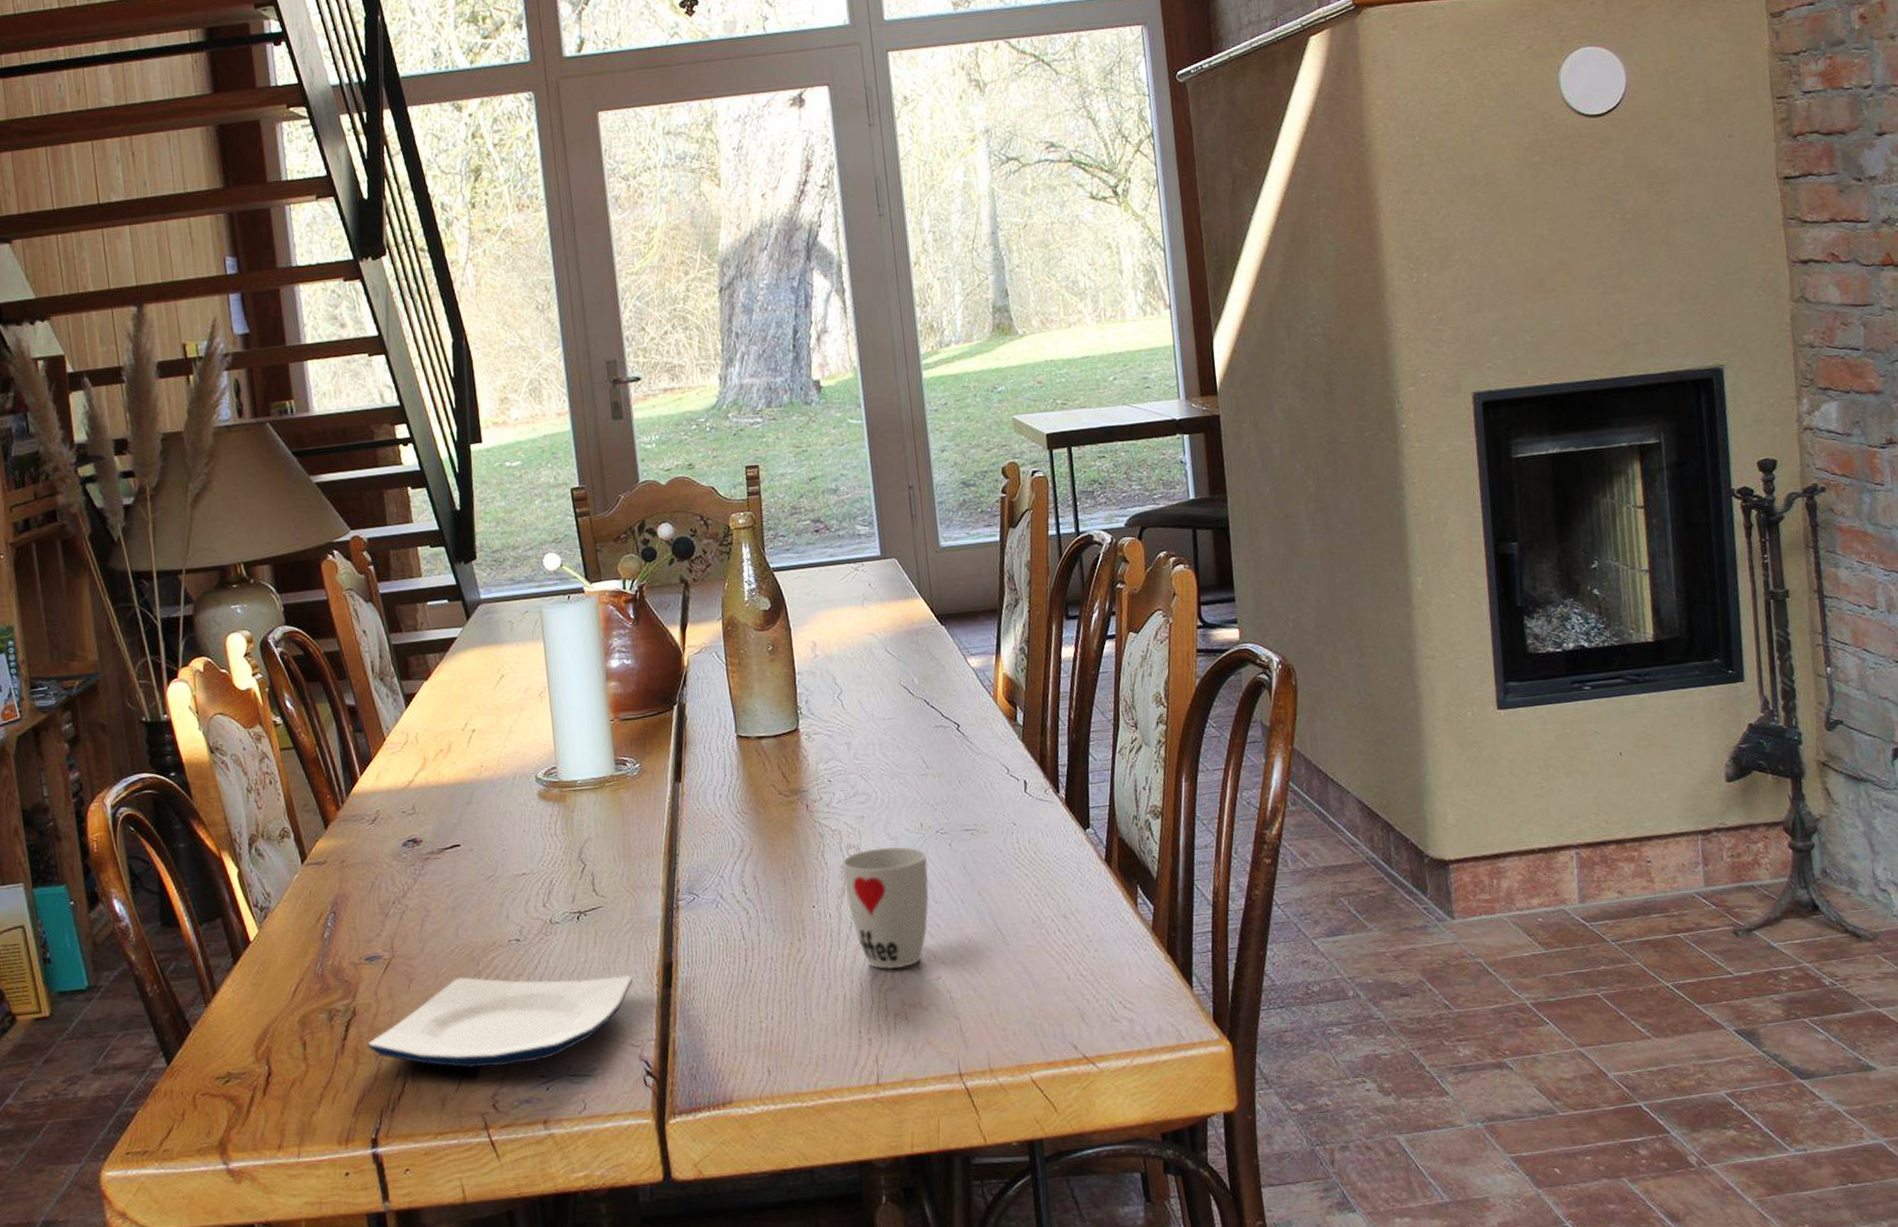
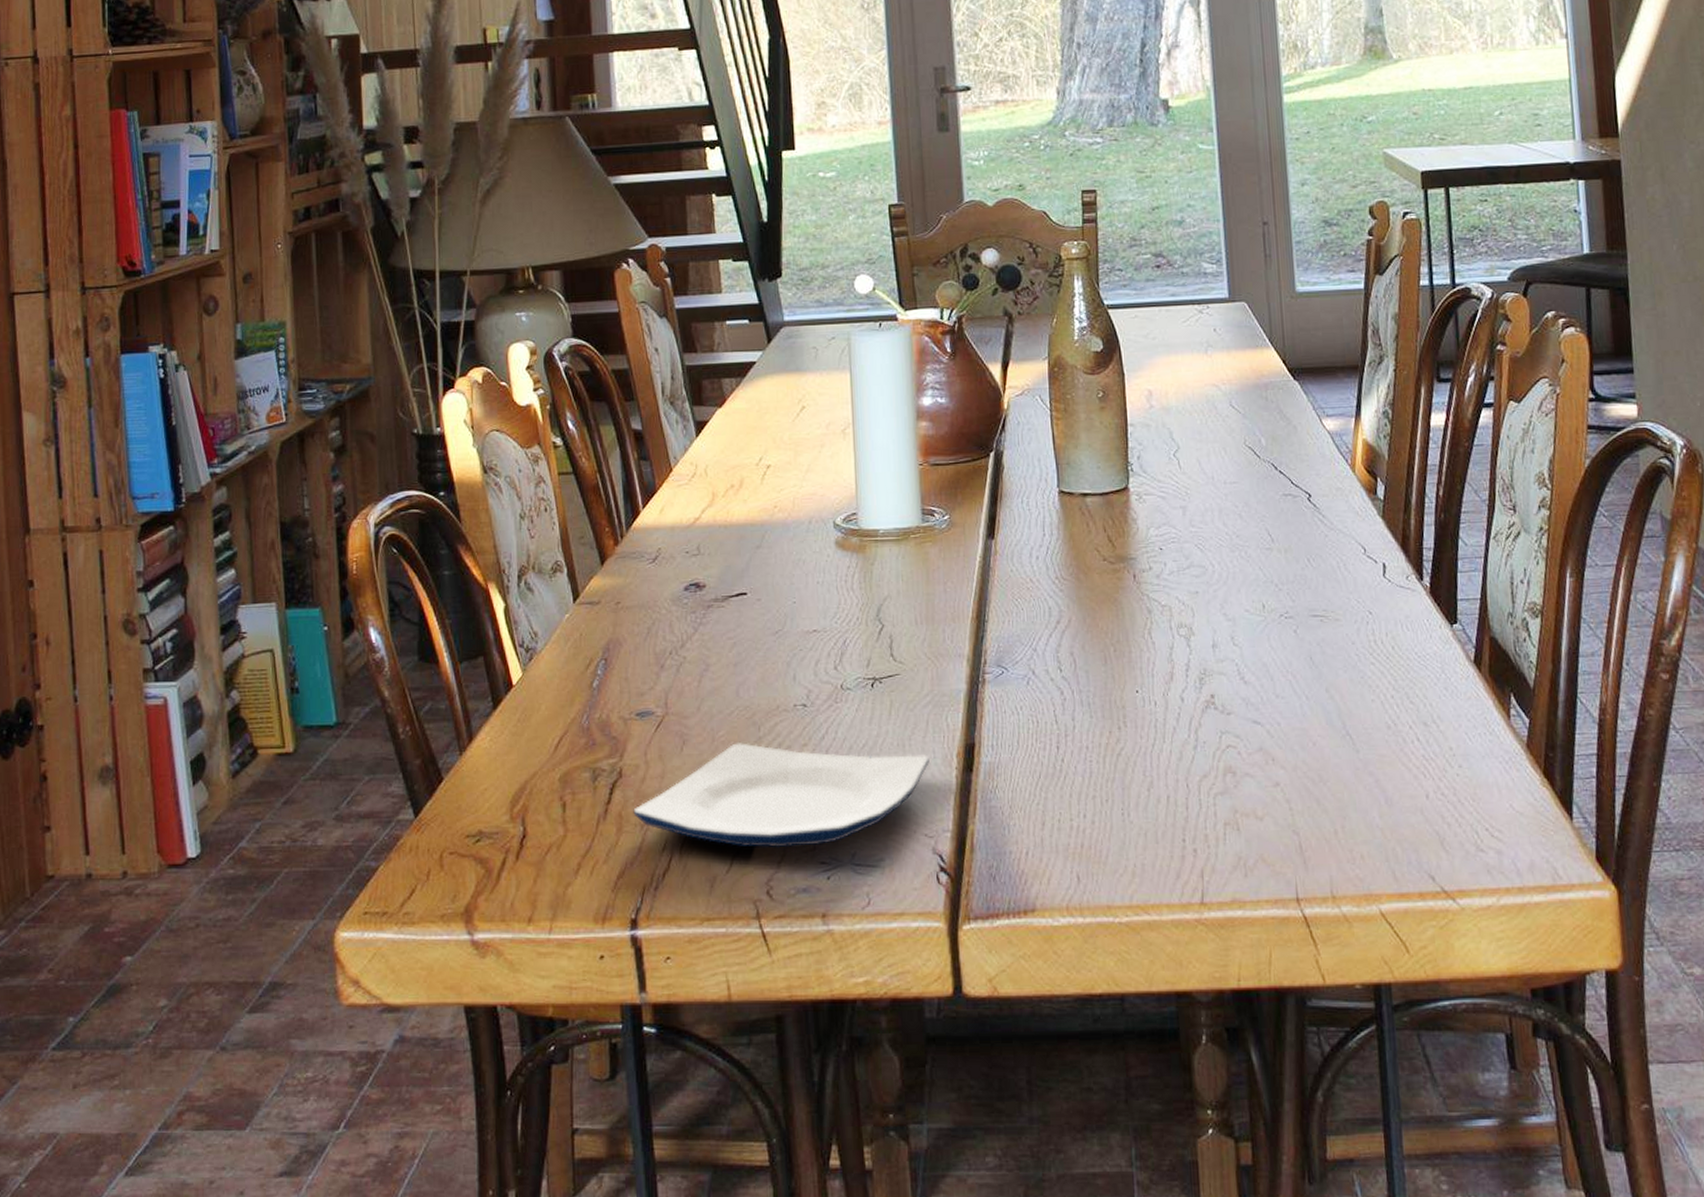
cup: present [841,846,930,970] -> none [1170,629,1270,771]

